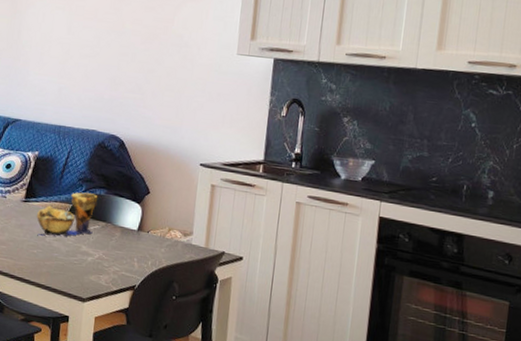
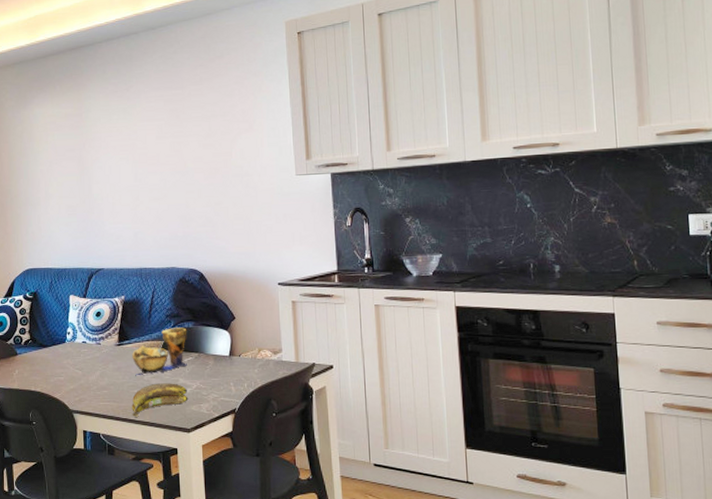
banana: none [28,246,89,279] -> present [132,383,188,418]

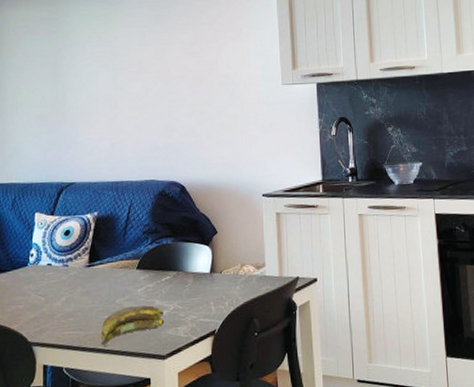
decorative bowl: present [132,327,187,376] -> none [104,244,165,300]

